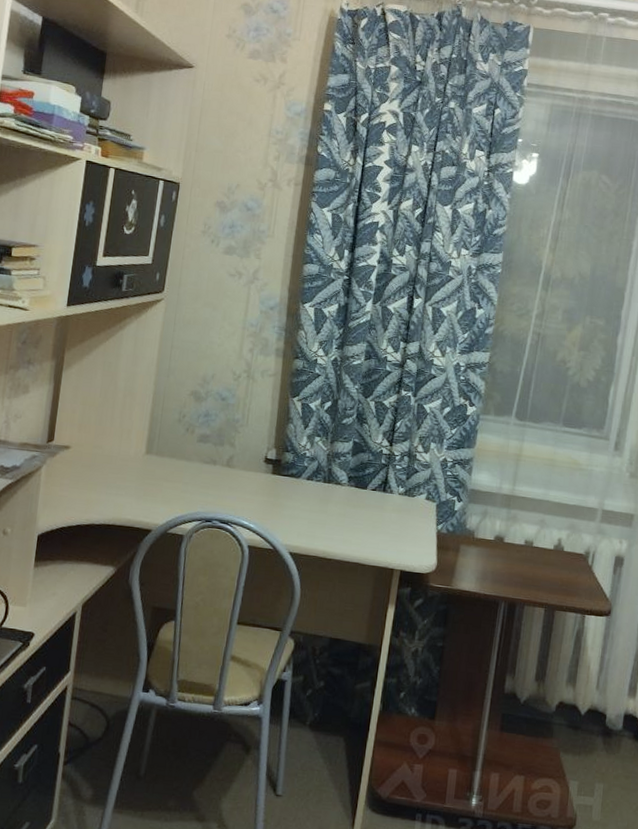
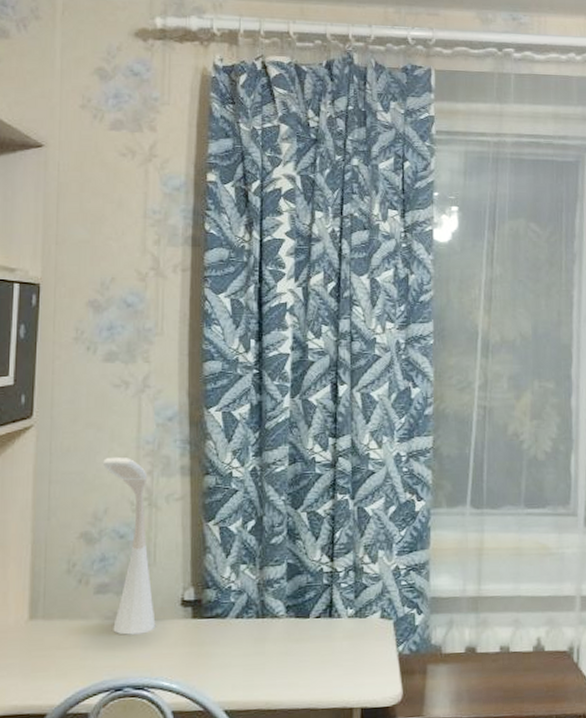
desk lamp: none [209,333,248,480] -> present [103,456,156,635]

